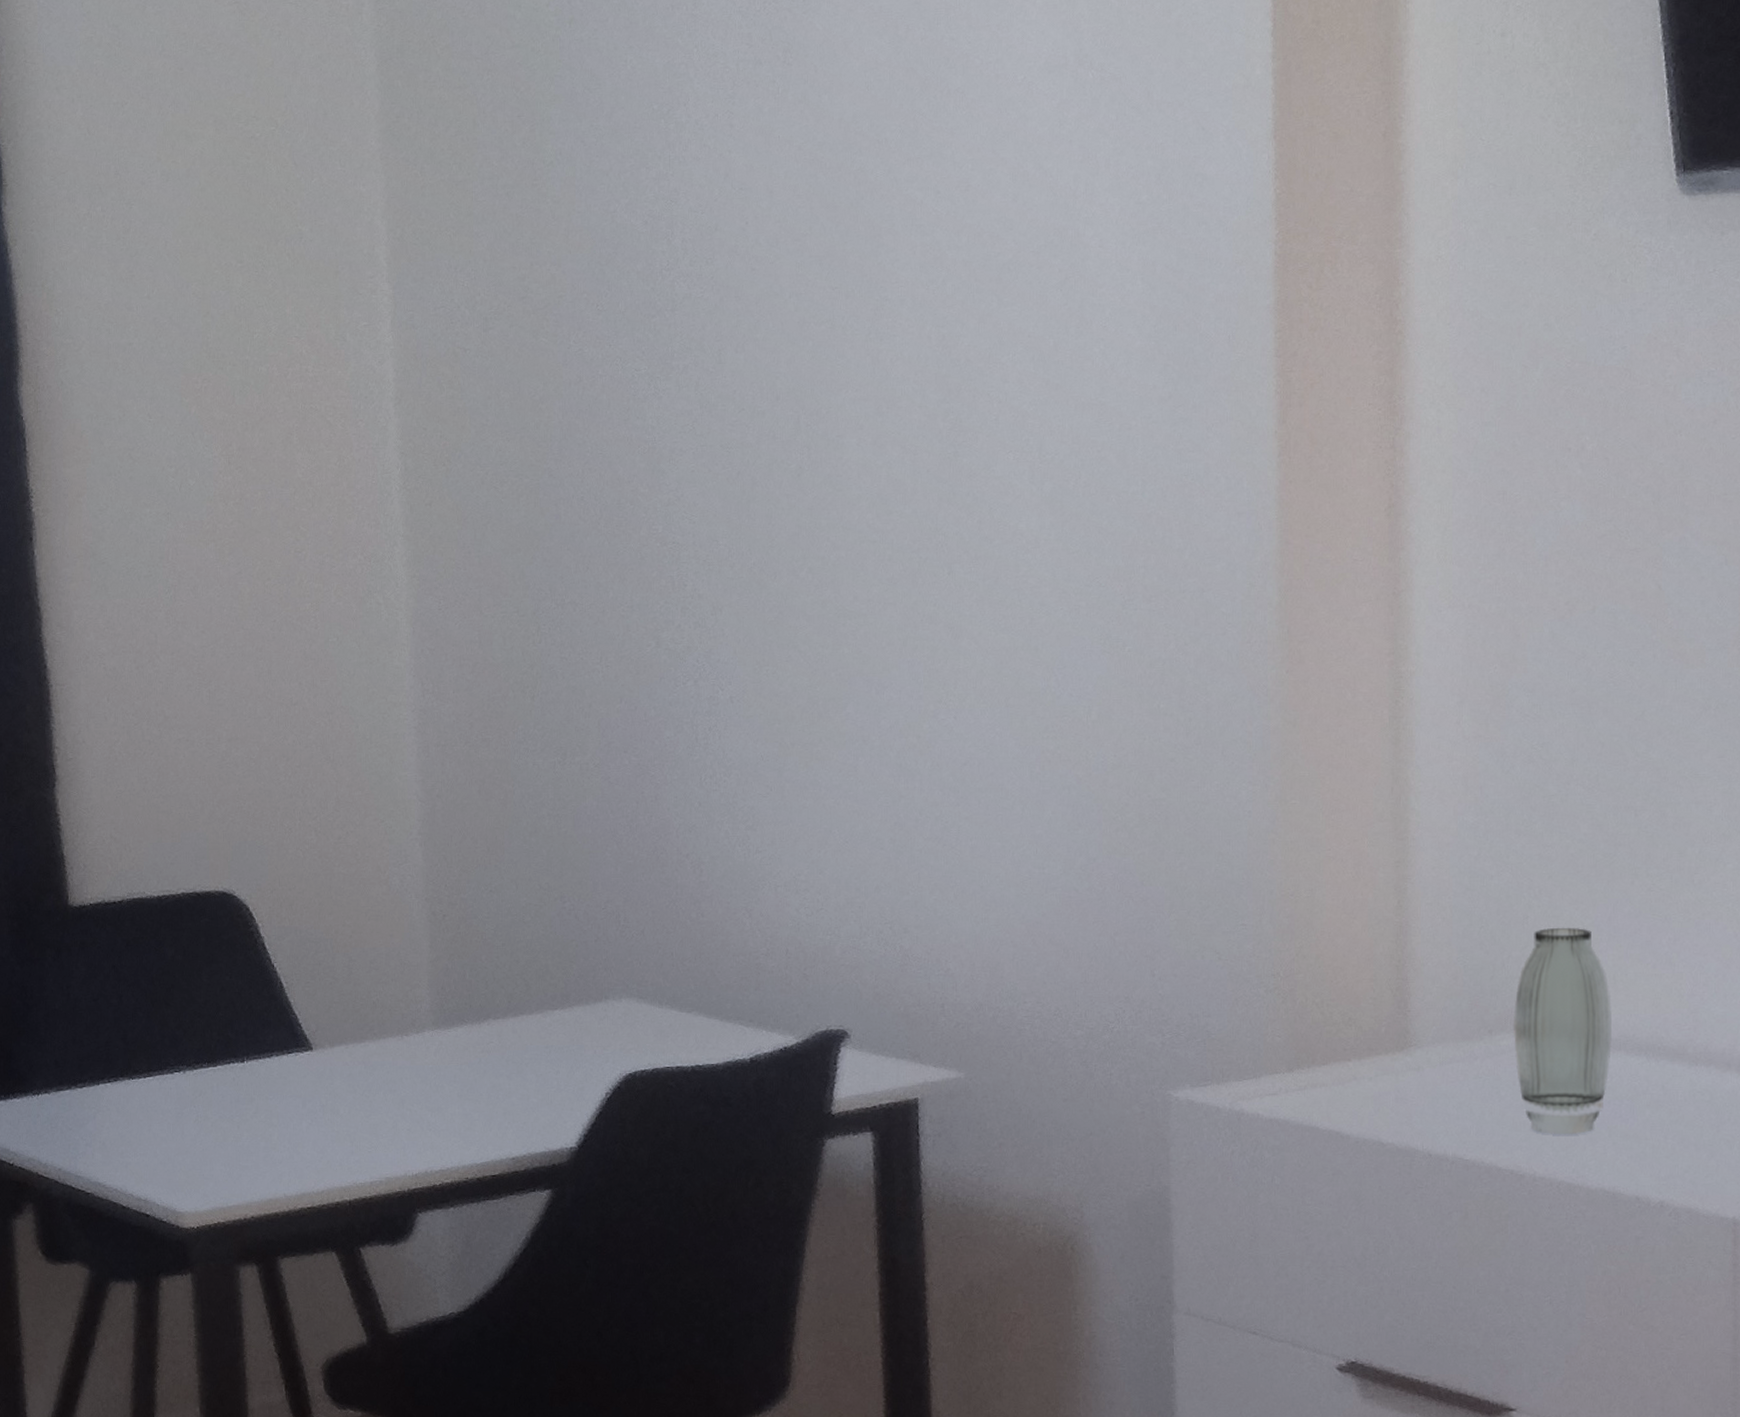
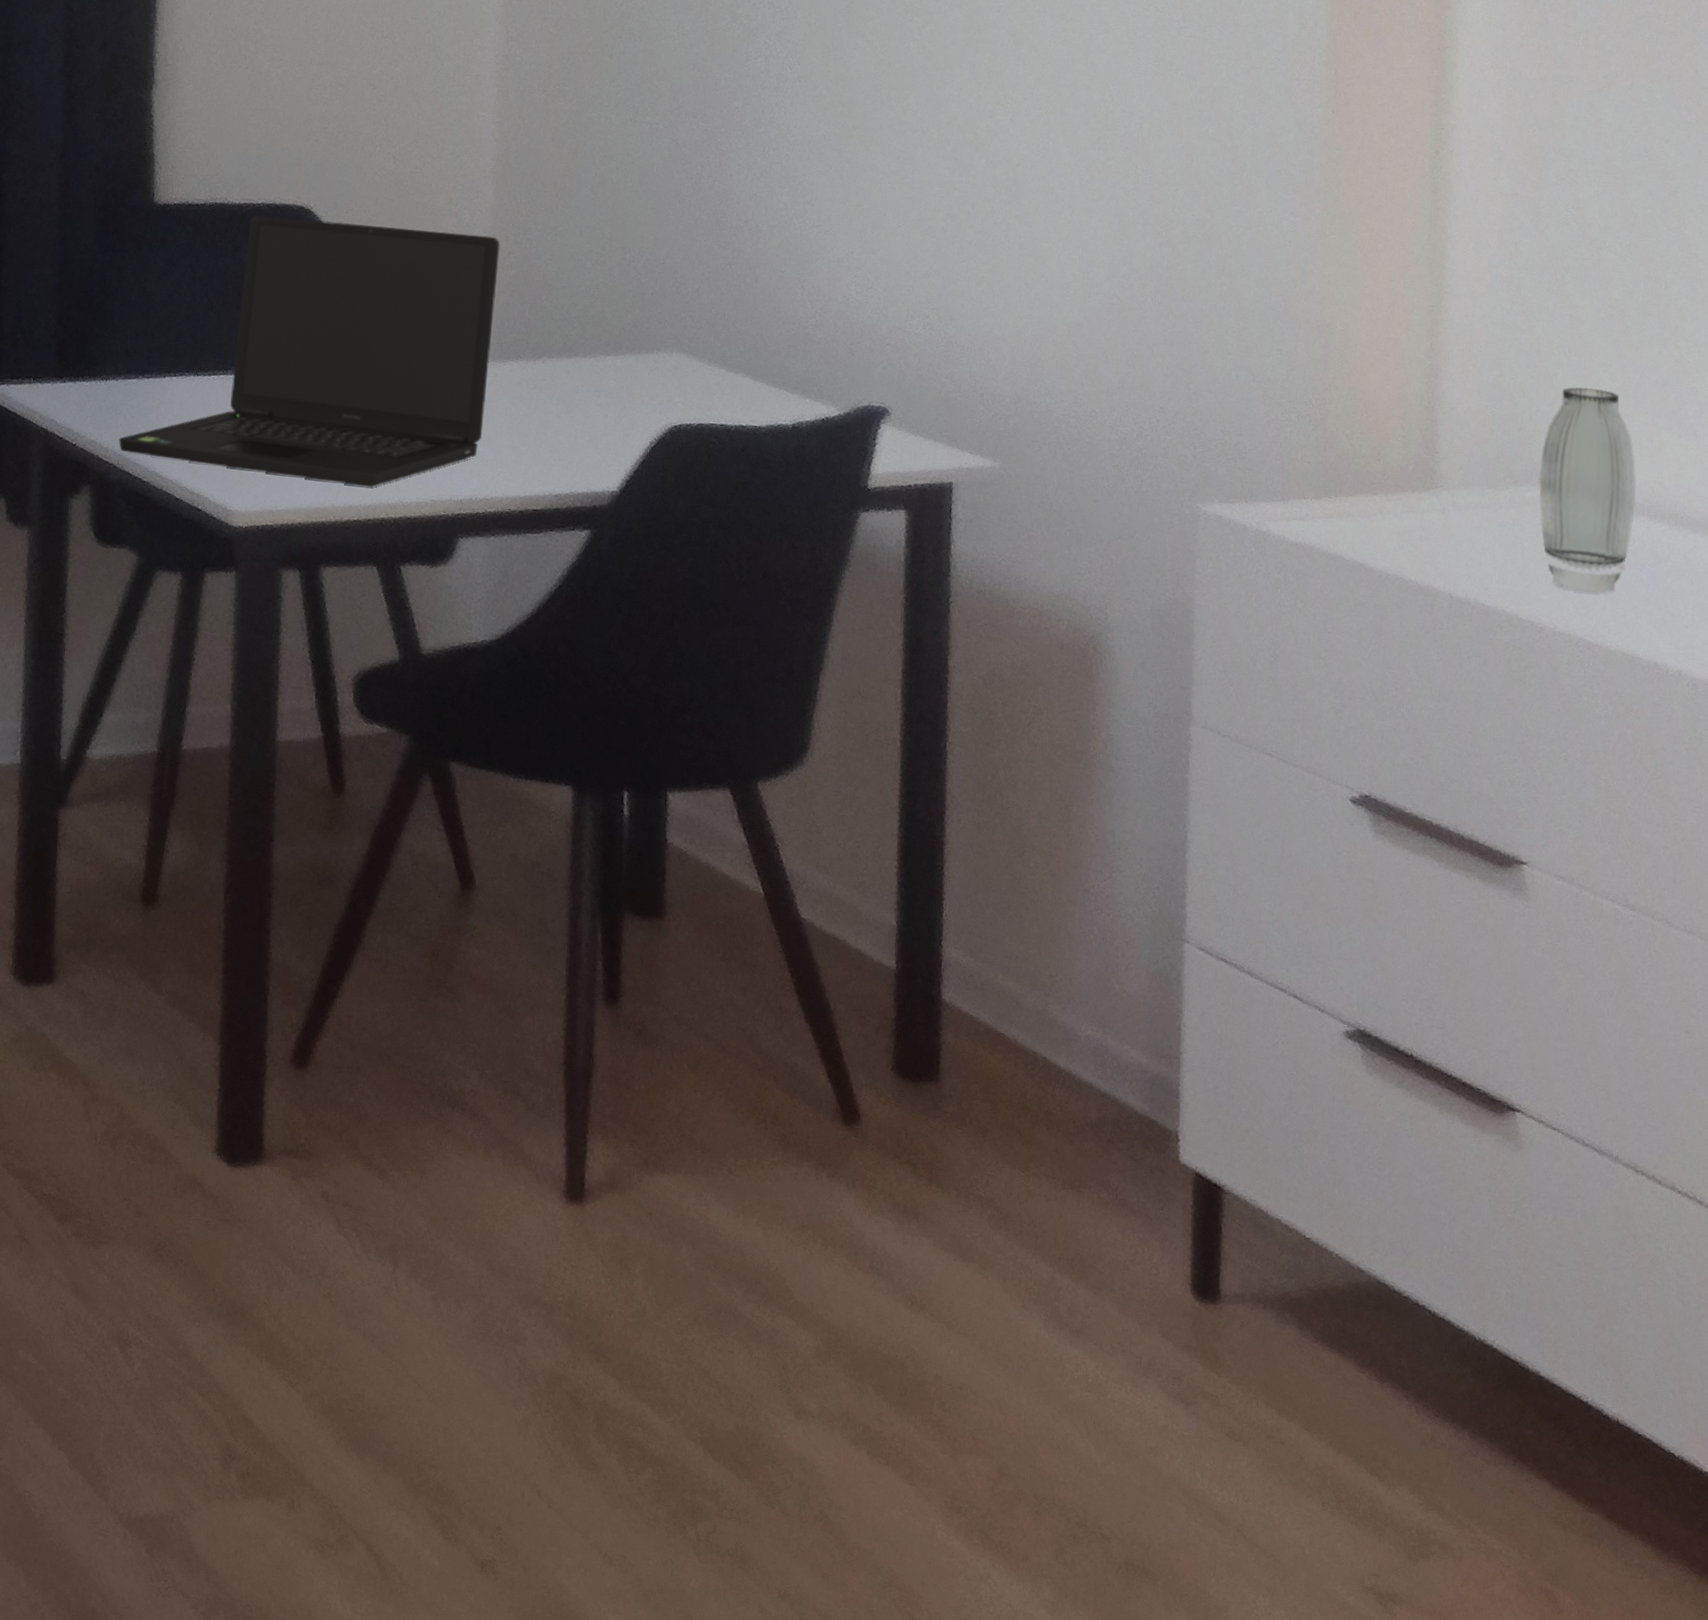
laptop: none [58,900,435,1172] -> present [119,215,500,487]

